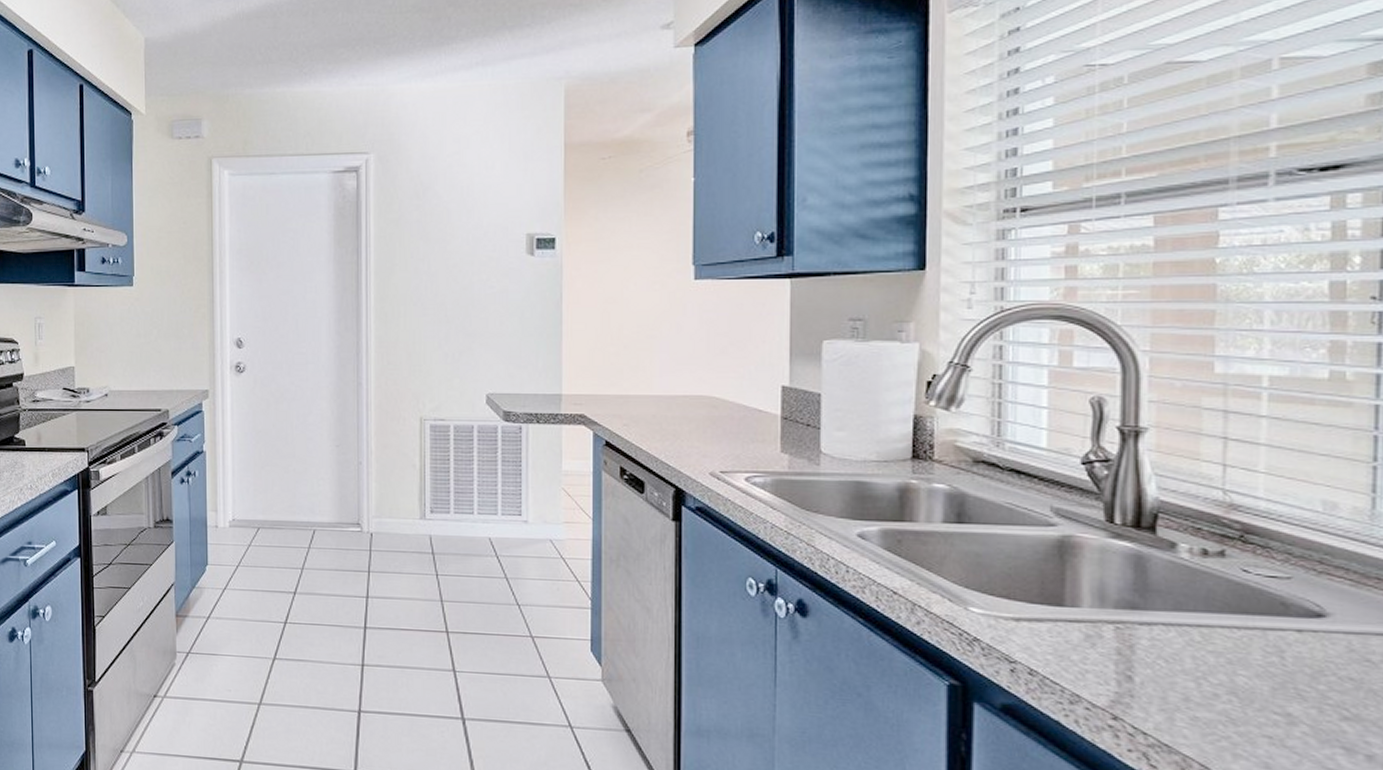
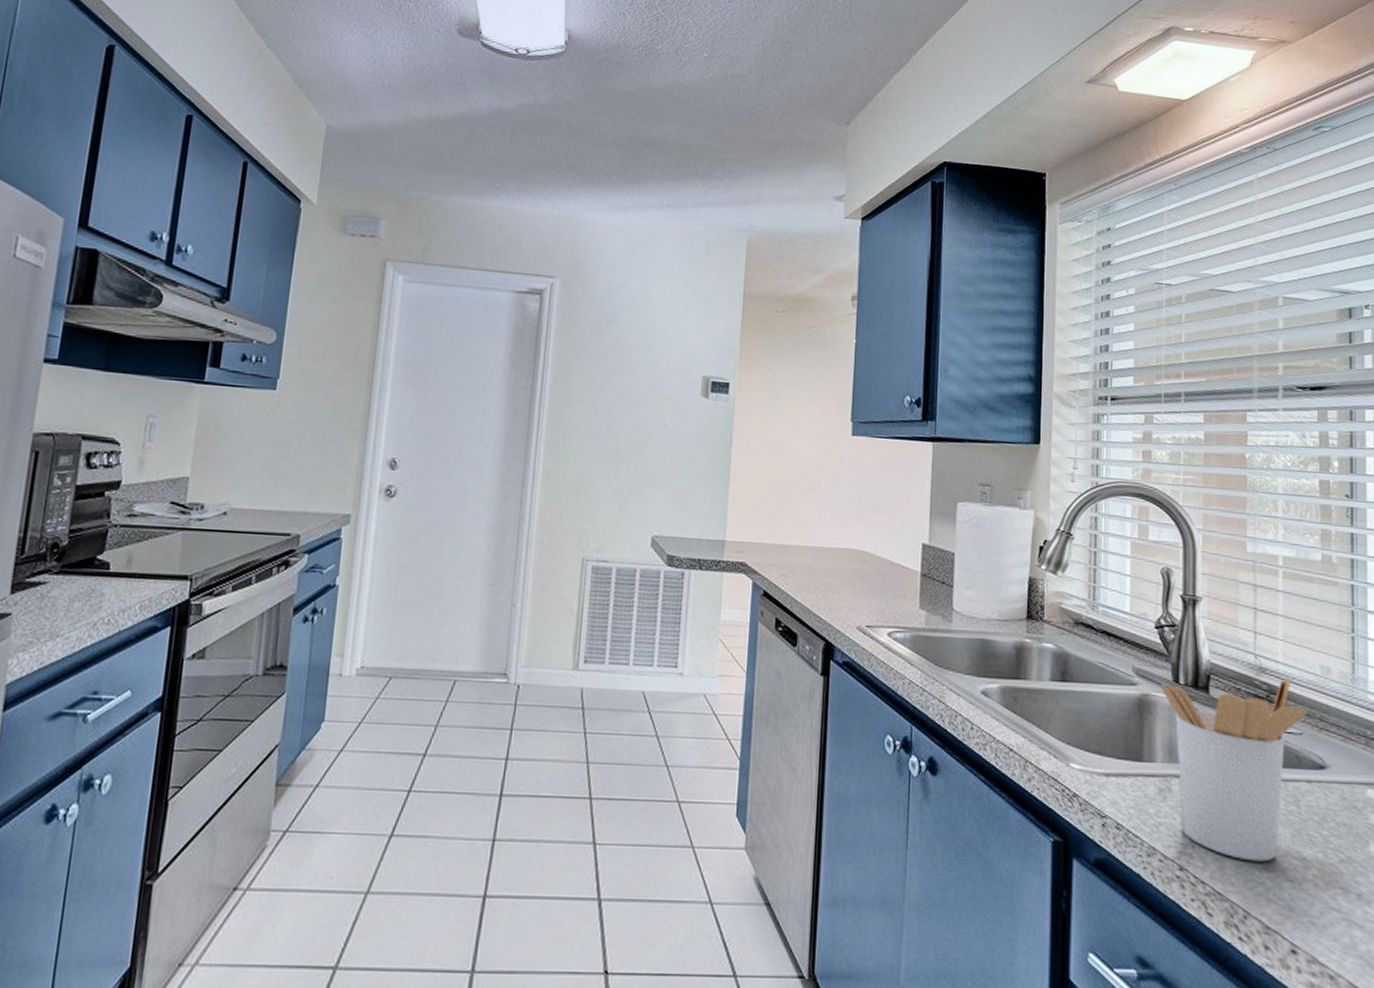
utensil holder: none [1088,515,1299,715] -> present [1160,677,1307,862]

